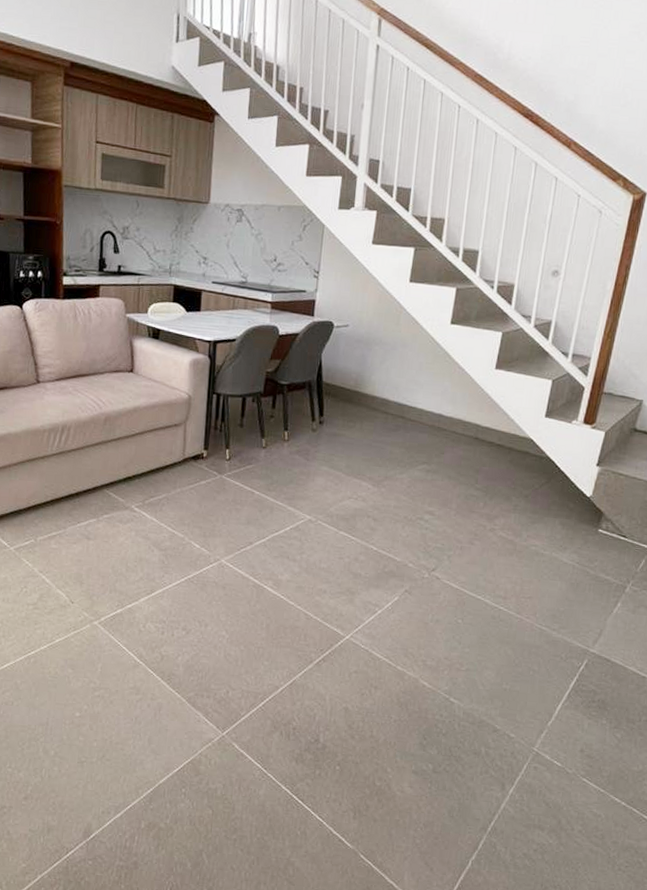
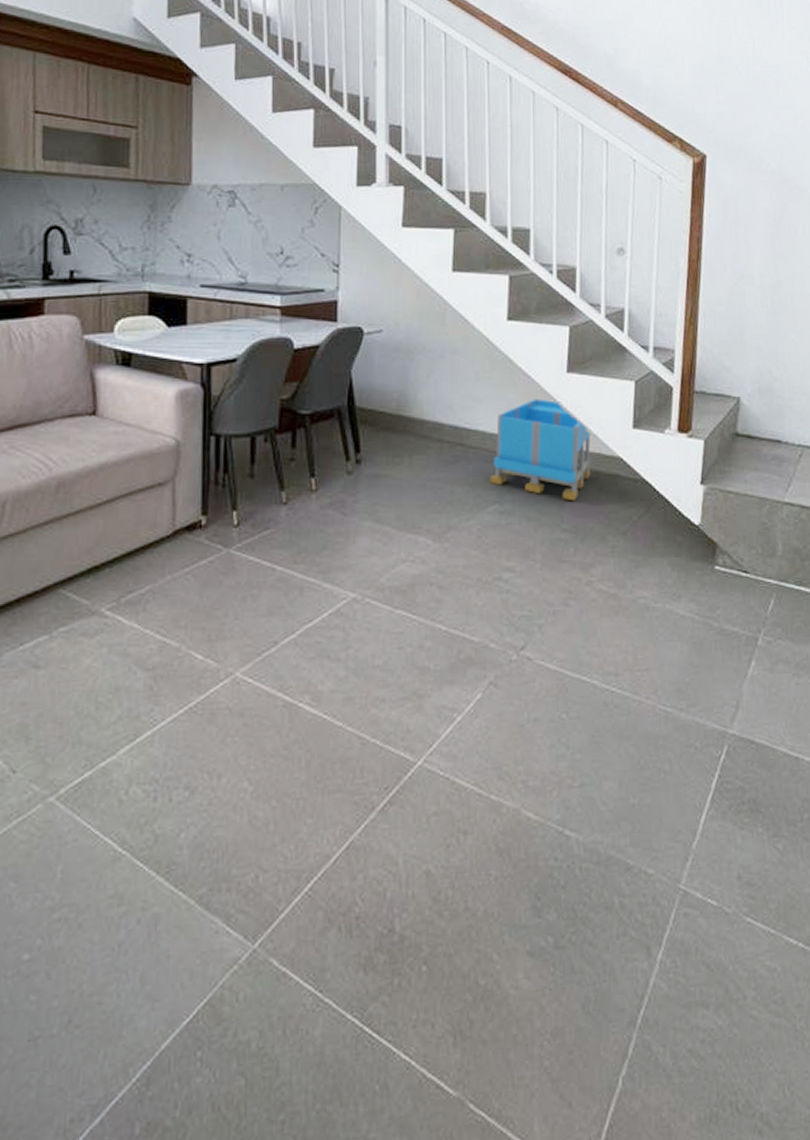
storage bin: none [422,387,509,469] -> present [490,399,591,502]

